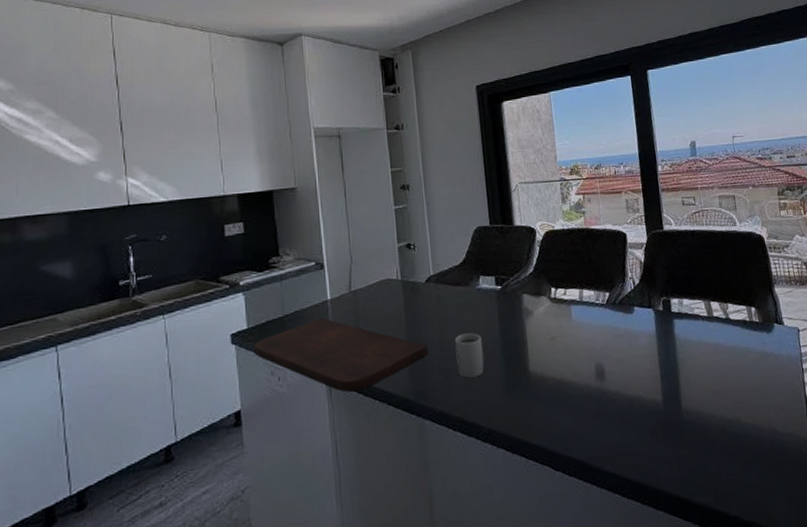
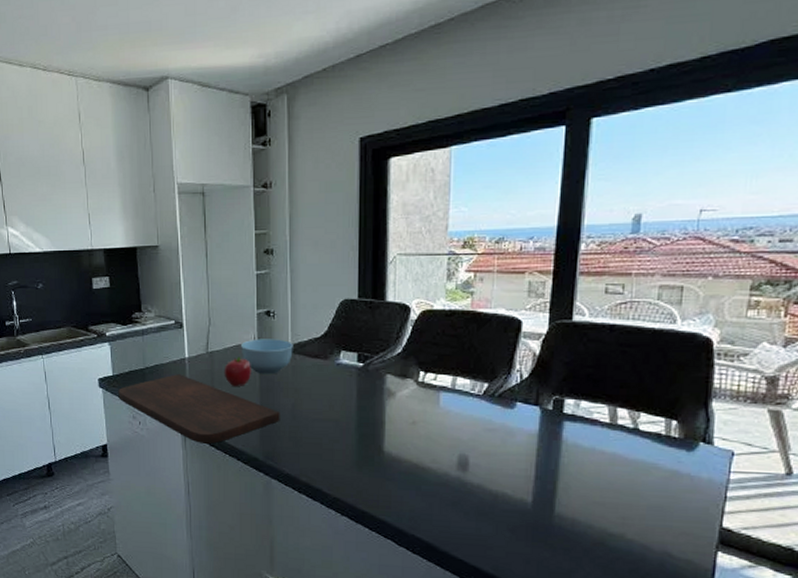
fruit: none [368,292,396,325] -> present [224,356,251,387]
bowl: none [383,270,436,309] -> present [240,339,293,375]
mug: present [454,333,485,378] -> none [307,406,337,449]

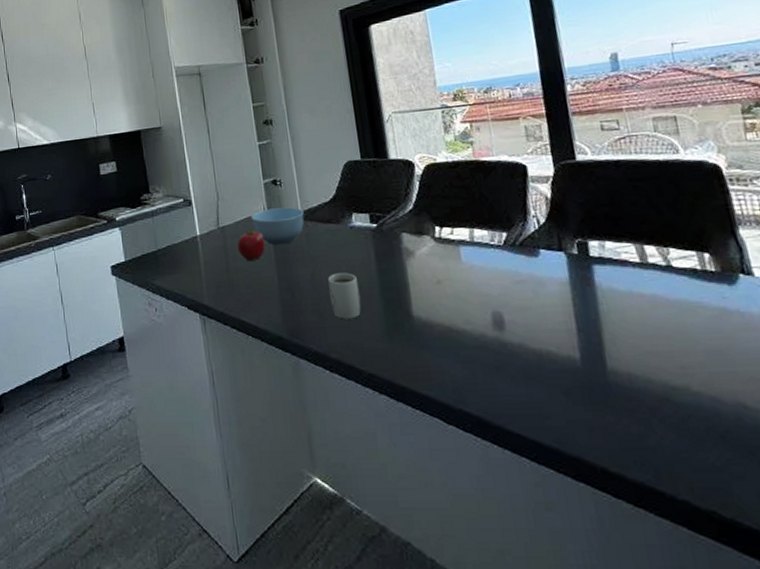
cutting board: present [118,374,280,444] -> none [131,253,301,326]
mug: none [307,406,337,449] -> present [327,272,361,319]

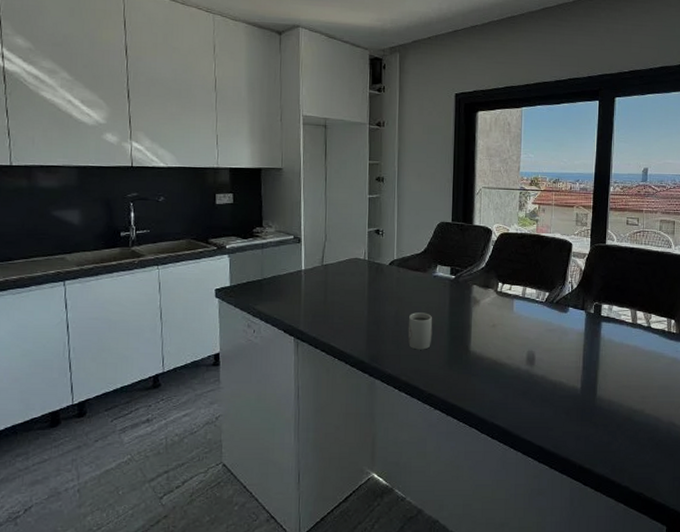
fruit: present [237,229,265,262] -> none [336,269,361,297]
bowl: present [250,207,305,246] -> none [352,254,398,285]

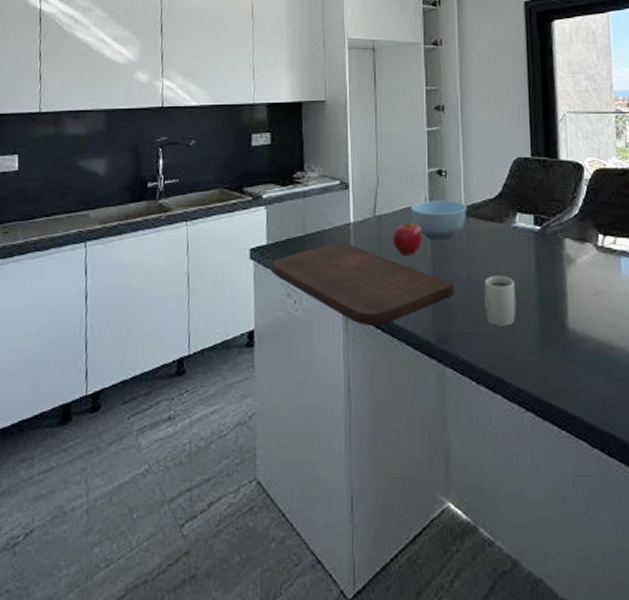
cutting board: none [234,285,385,349] -> present [271,242,454,325]
fruit: none [336,269,361,297] -> present [392,220,422,256]
bowl: none [352,254,398,285] -> present [410,200,467,241]

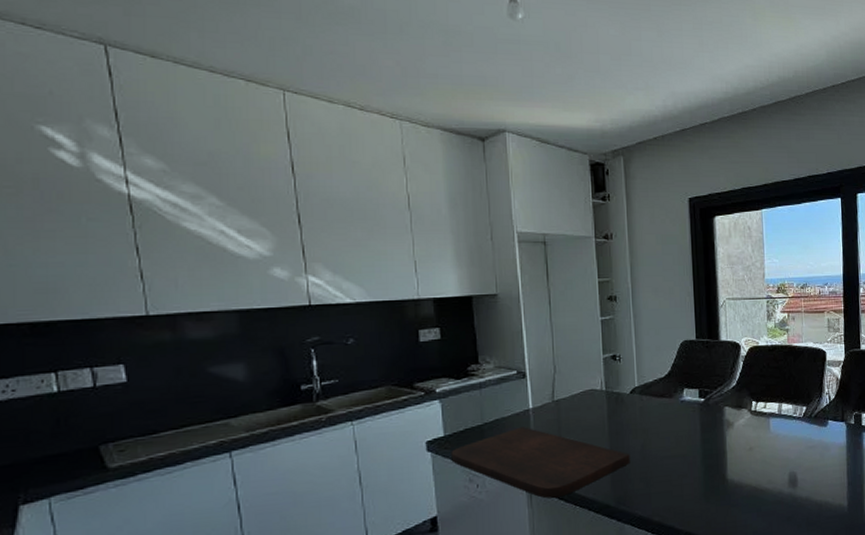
fruit: present [392,220,422,256] -> none [571,402,600,434]
bowl: present [410,200,467,241] -> none [587,381,640,419]
mug: present [483,276,517,327] -> none [656,443,685,485]

